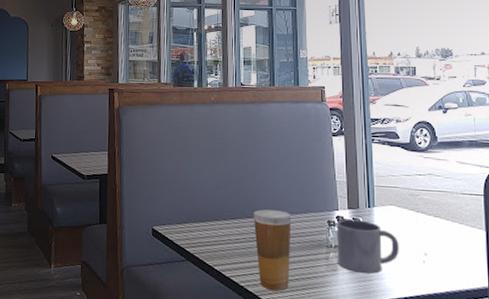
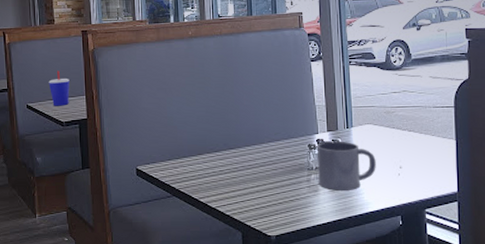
beverage cup: none [73,125,94,160] -> present [48,71,70,106]
beverage cup: present [253,209,292,292] -> none [236,139,274,216]

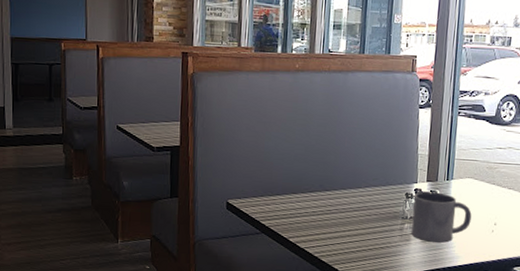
beverage cup: present [48,71,70,106] -> none [142,92,165,131]

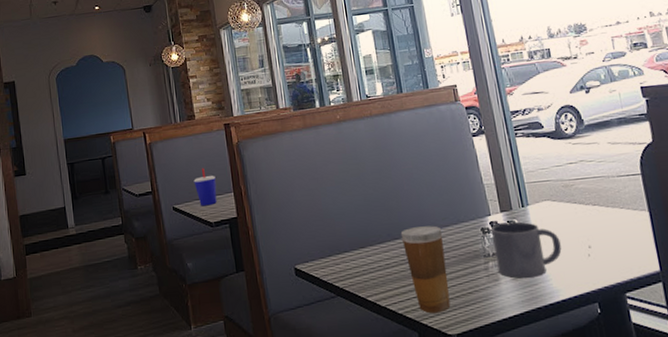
beverage cup: none [142,92,165,131] -> present [193,168,217,206]
beverage cup: none [332,182,371,261] -> present [400,226,451,314]

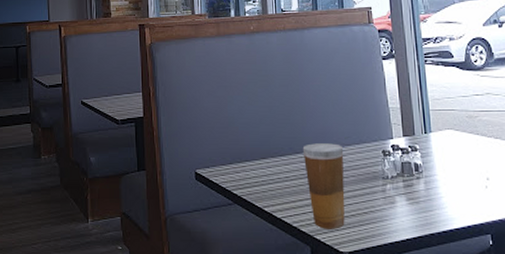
beverage cup: present [193,168,217,206] -> none [104,66,126,103]
mug: present [491,221,562,278] -> none [392,147,460,203]

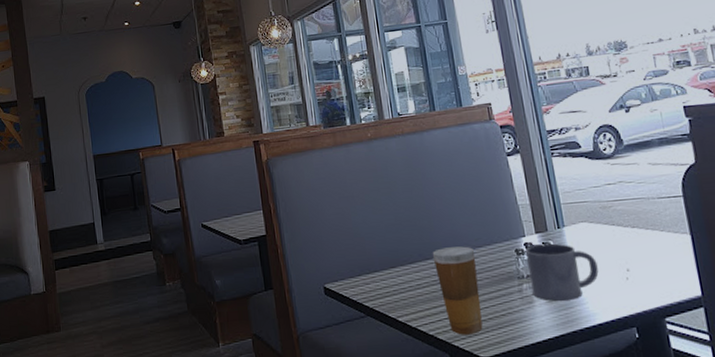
mug: none [392,147,460,203] -> present [526,243,599,301]

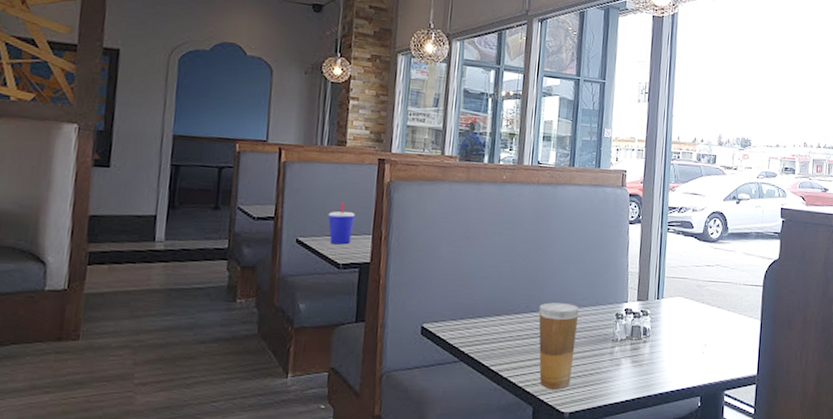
beverage cup: none [222,185,246,224] -> present [328,202,355,245]
mug: present [526,243,599,301] -> none [622,311,682,366]

